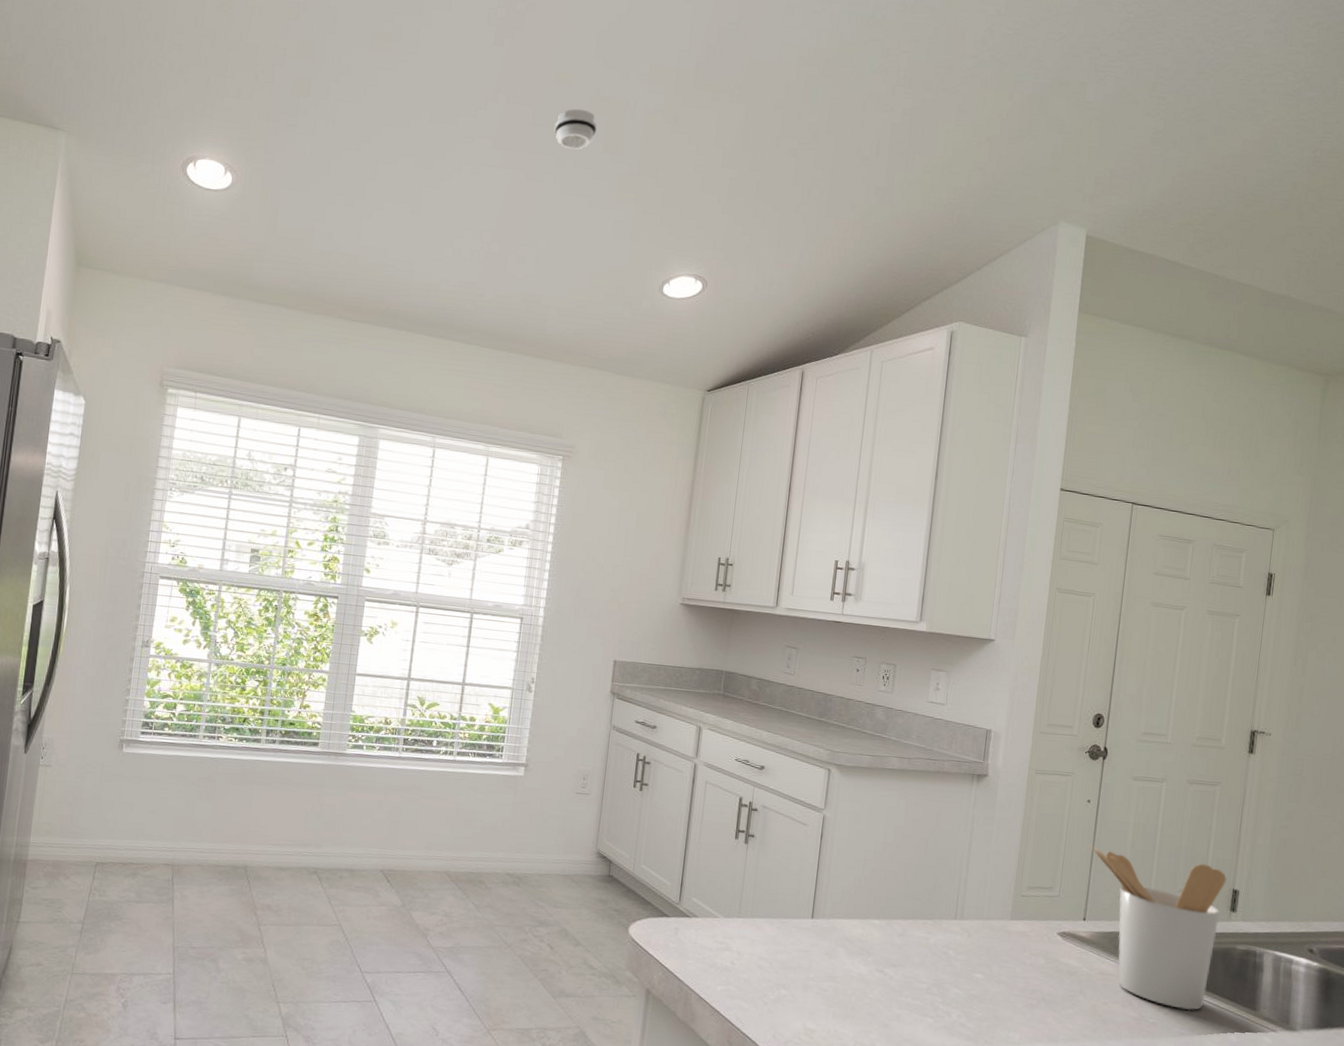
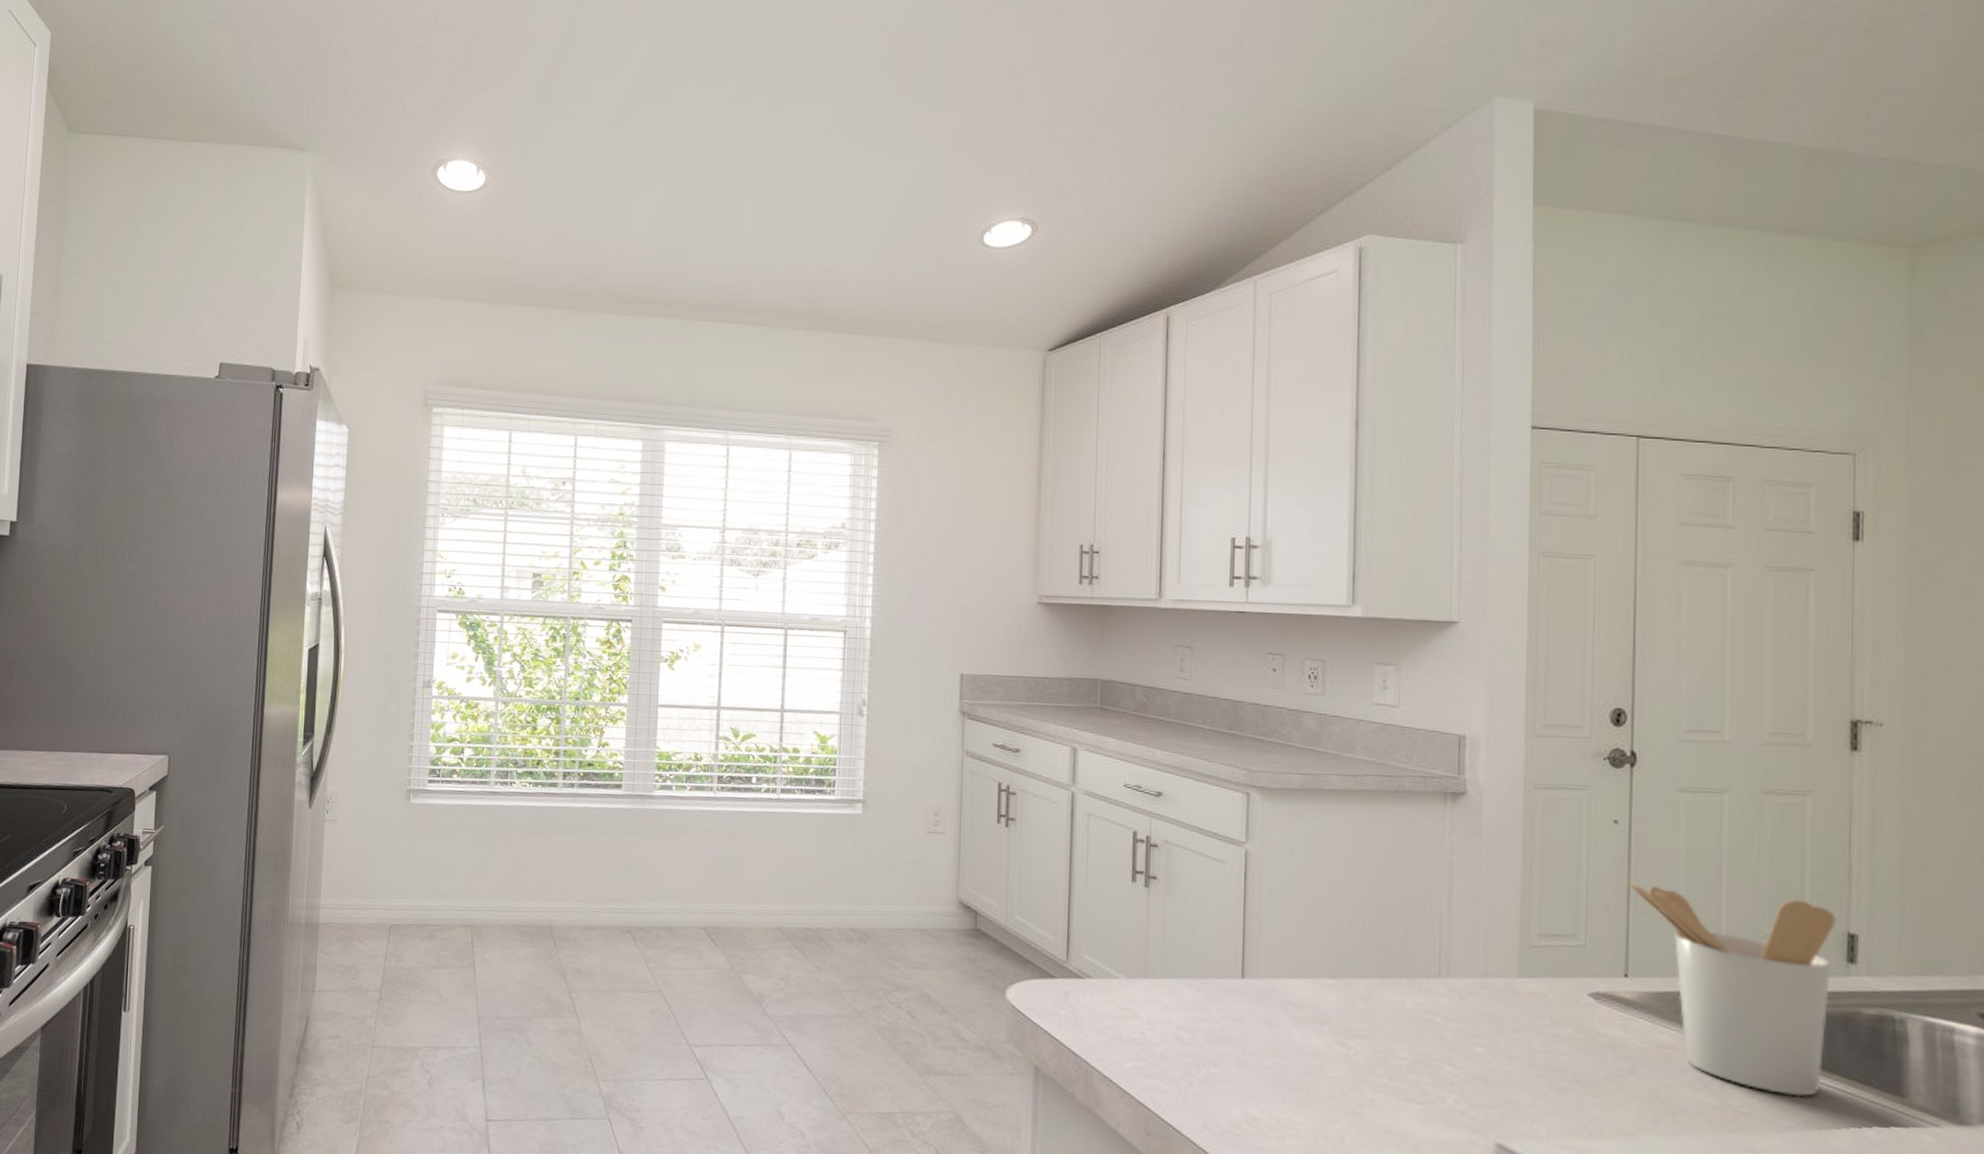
smoke detector: present [554,109,598,150] -> none [839,48,889,94]

